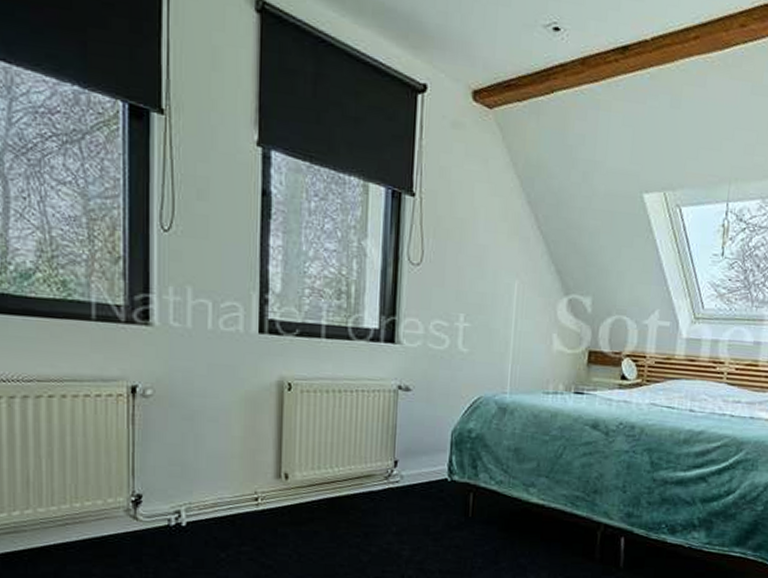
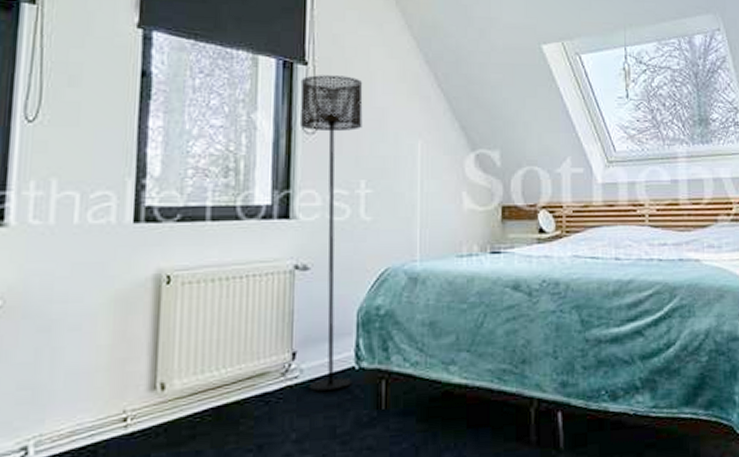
floor lamp: none [407,207,467,497] -> present [300,75,363,392]

